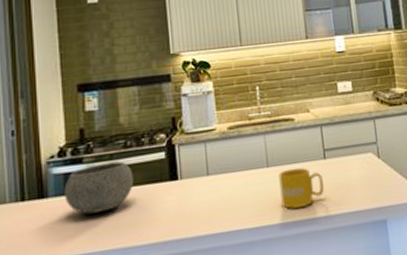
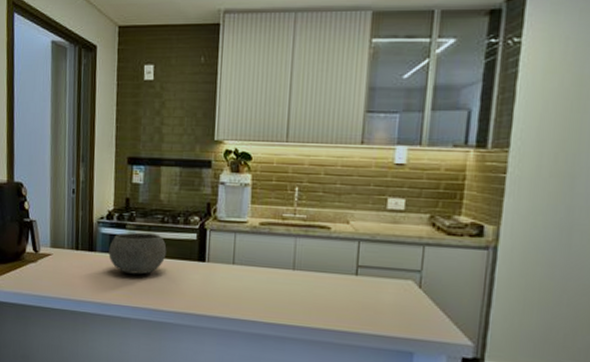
mug: present [278,167,324,209] -> none [301,276,350,317]

